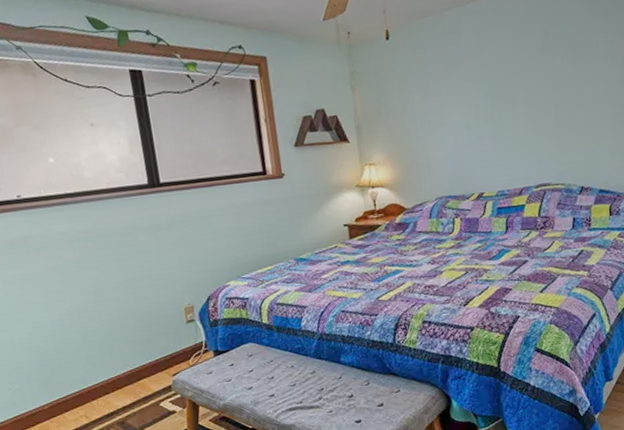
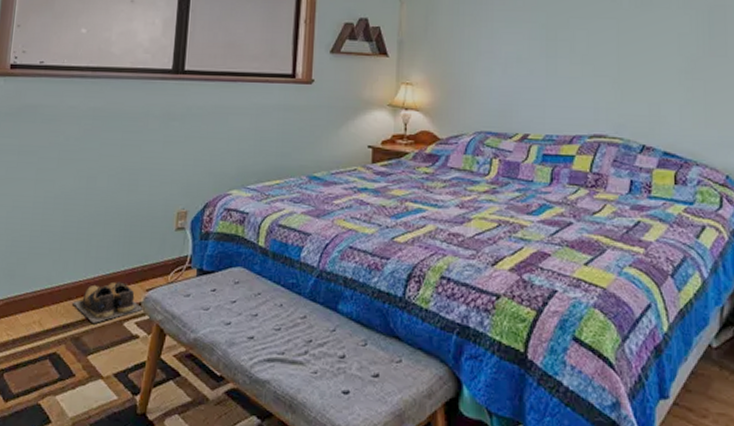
shoes: none [110,372,174,408] -> present [73,282,143,323]

